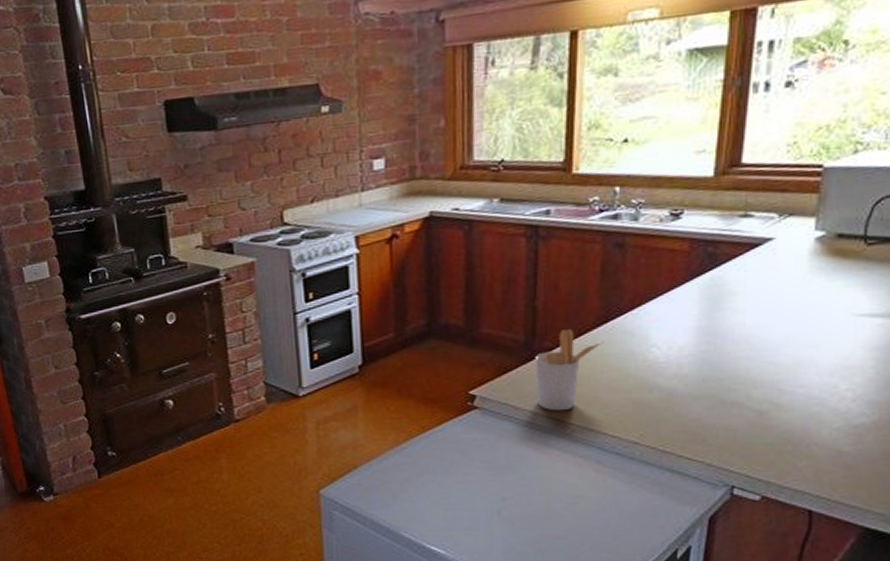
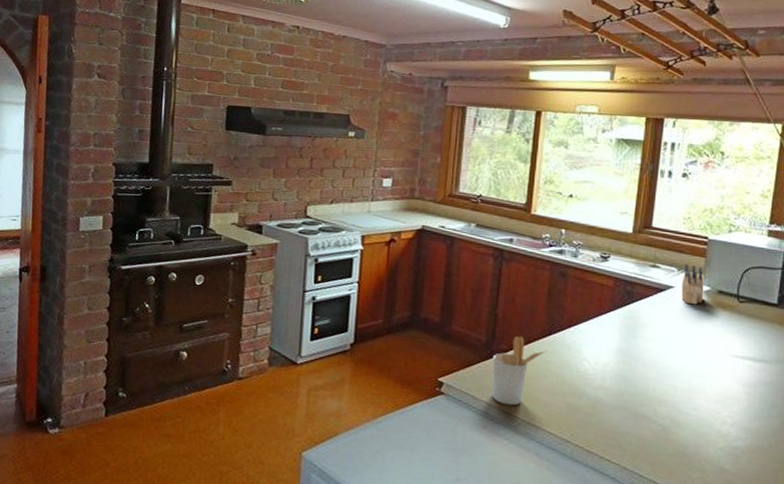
knife block: none [784,205,817,258] -> present [681,264,704,305]

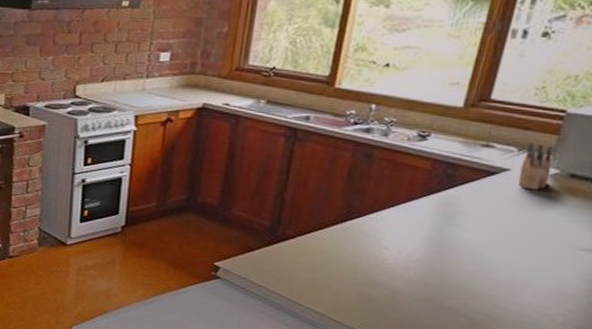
utensil holder: present [492,336,547,406] -> none [273,222,341,293]

